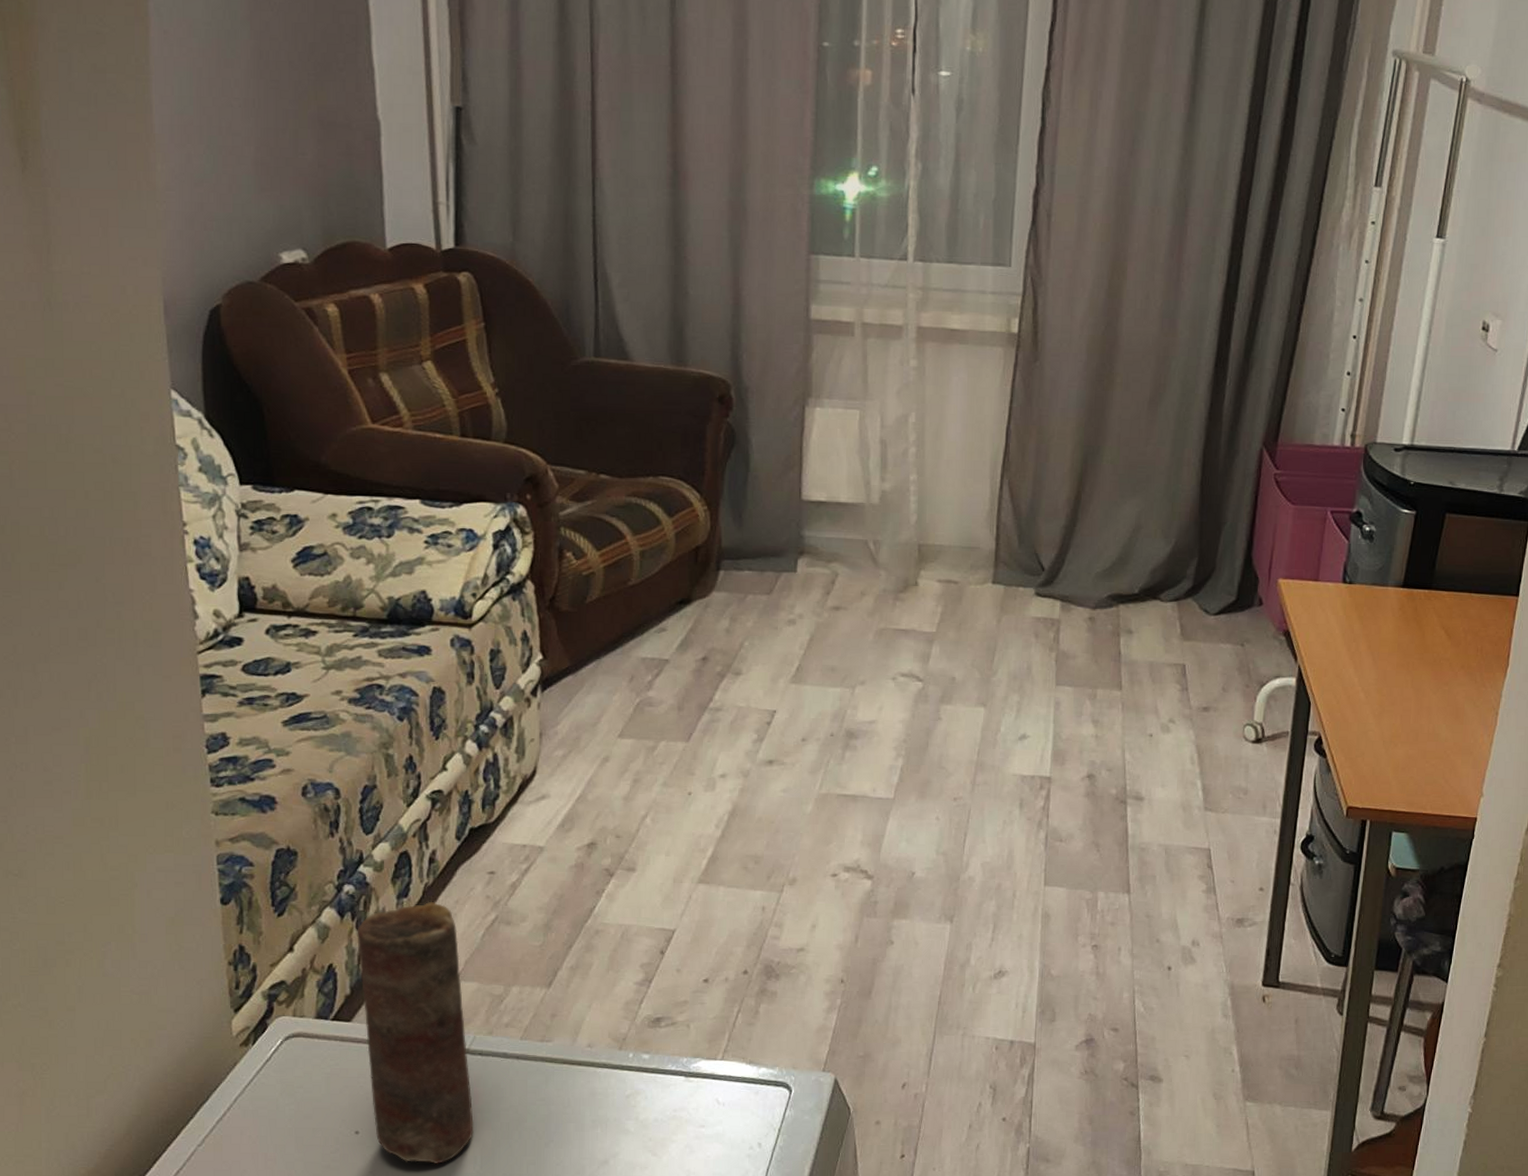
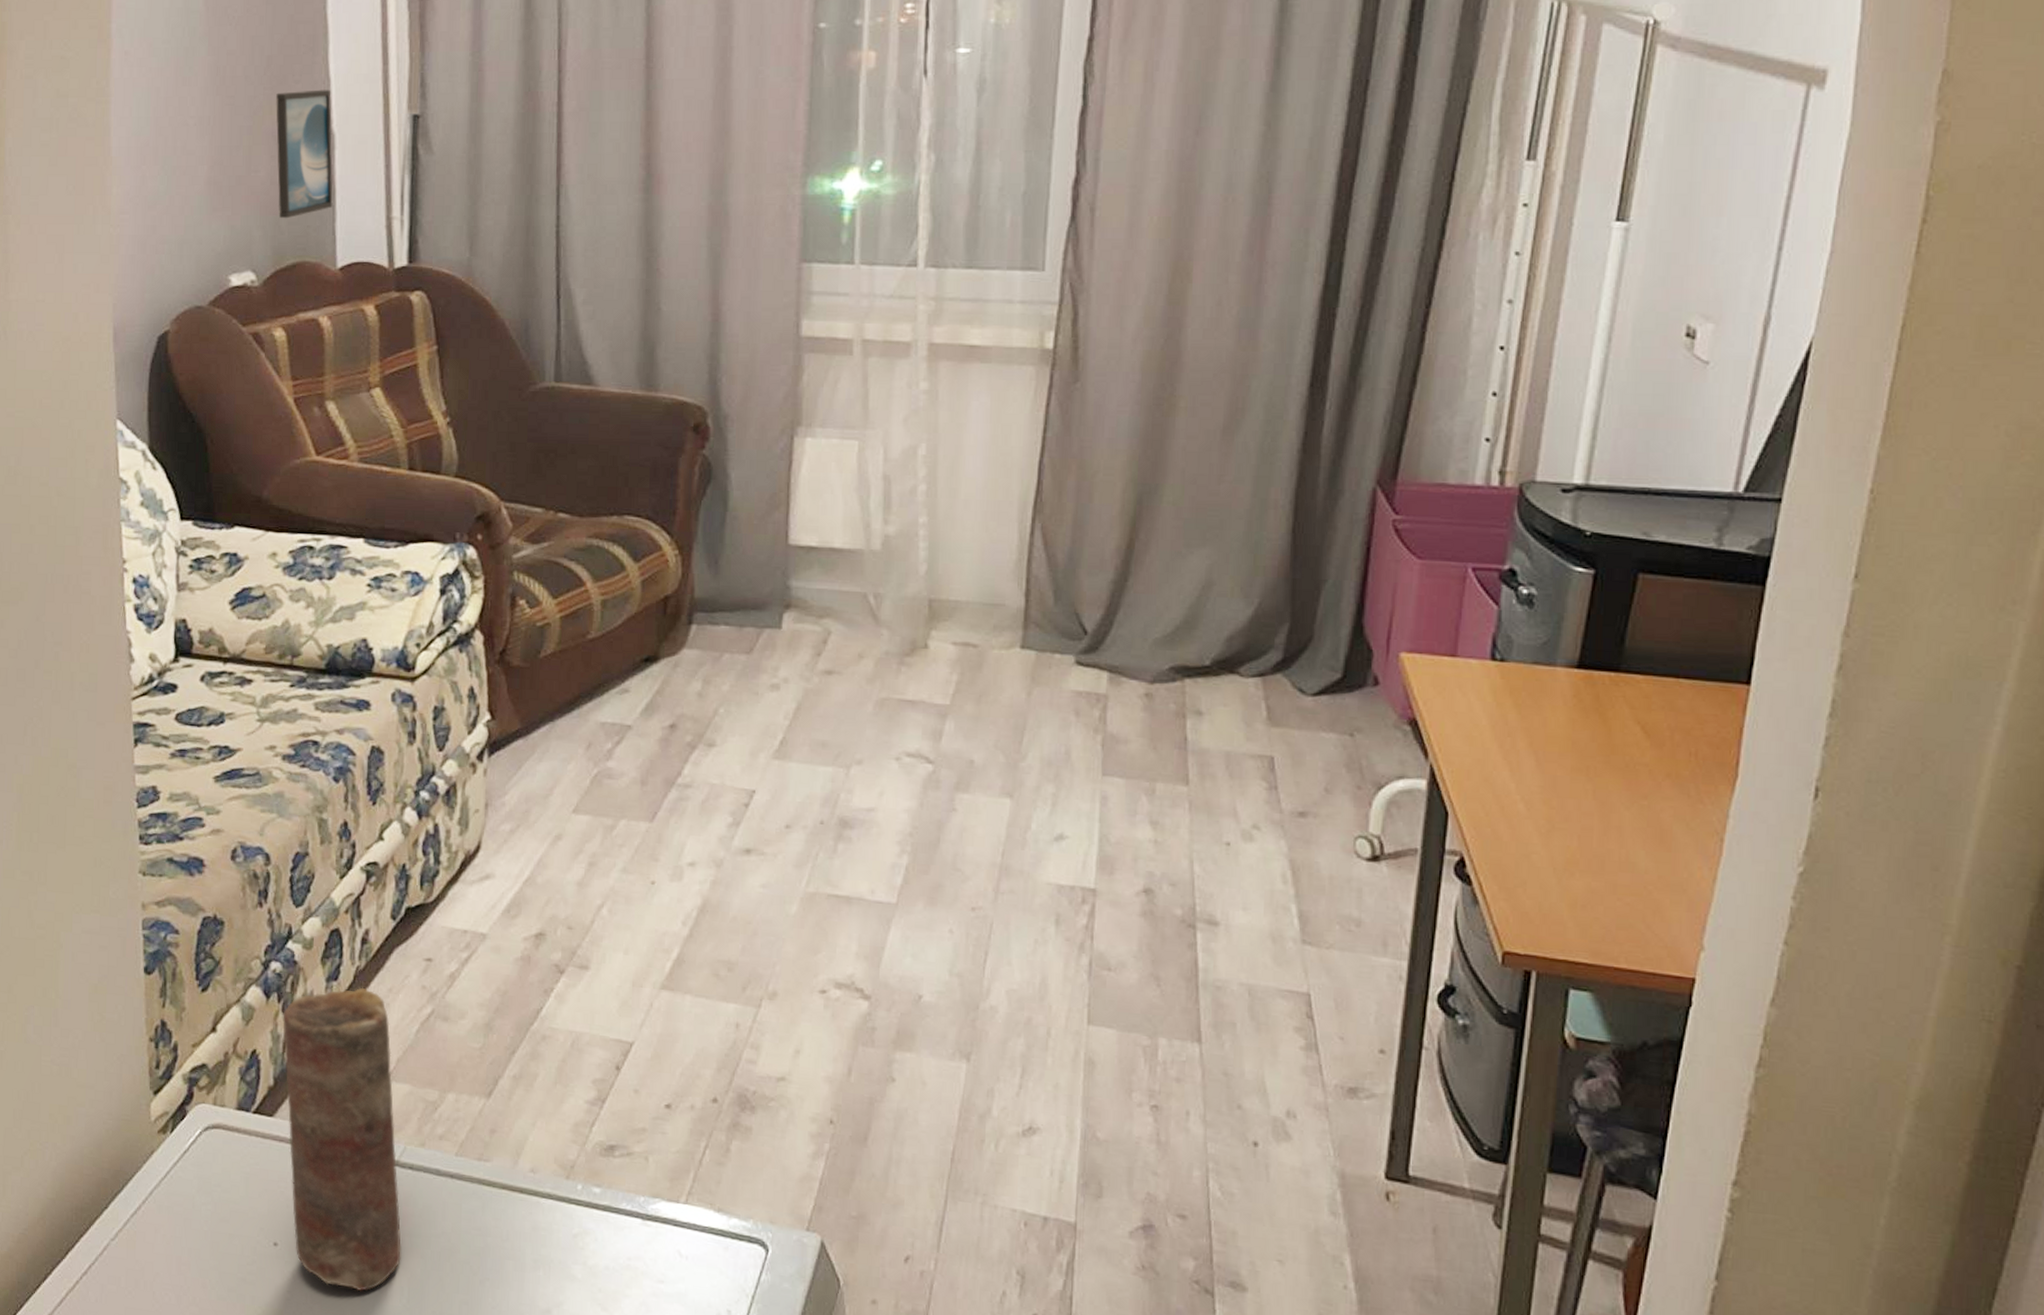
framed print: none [321,78,380,201] -> present [276,89,333,219]

